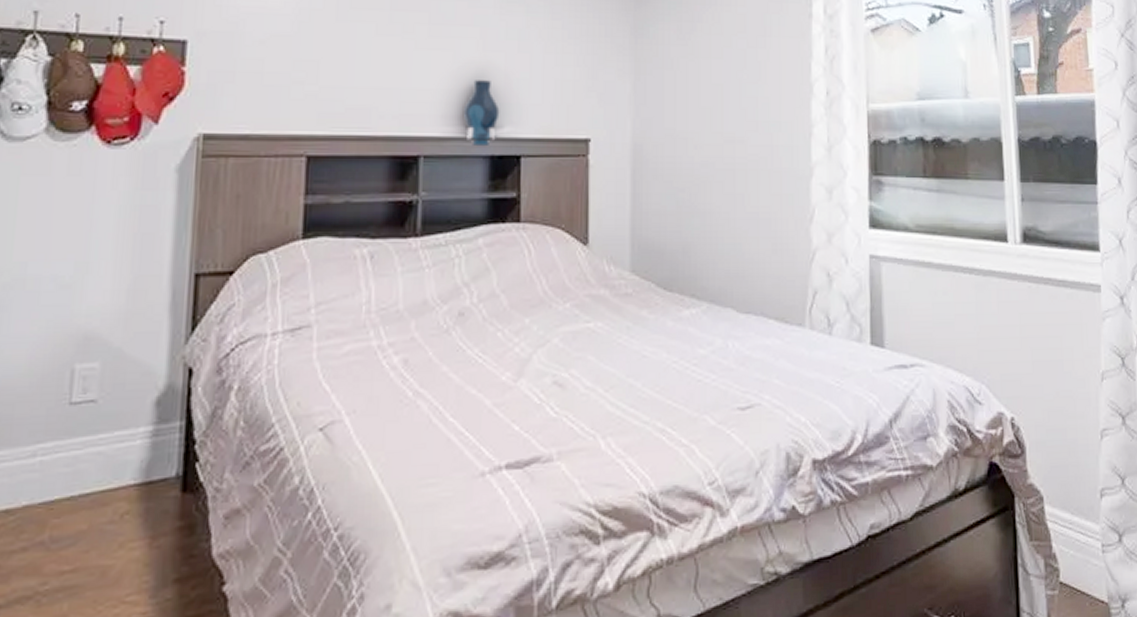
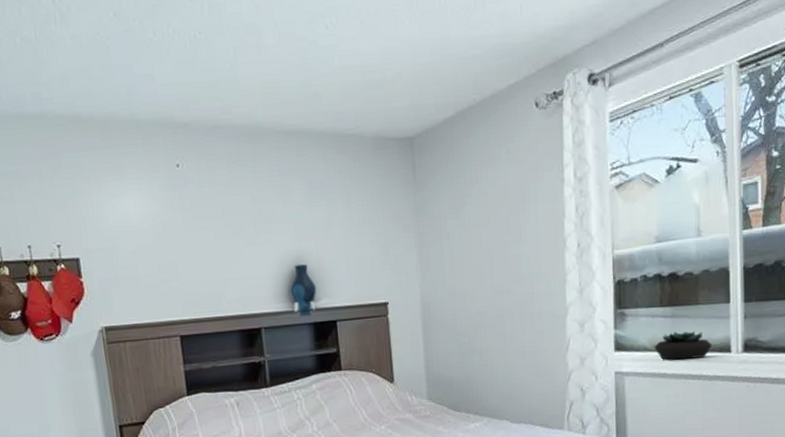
succulent plant: none [917,210,986,246] -> present [654,331,713,360]

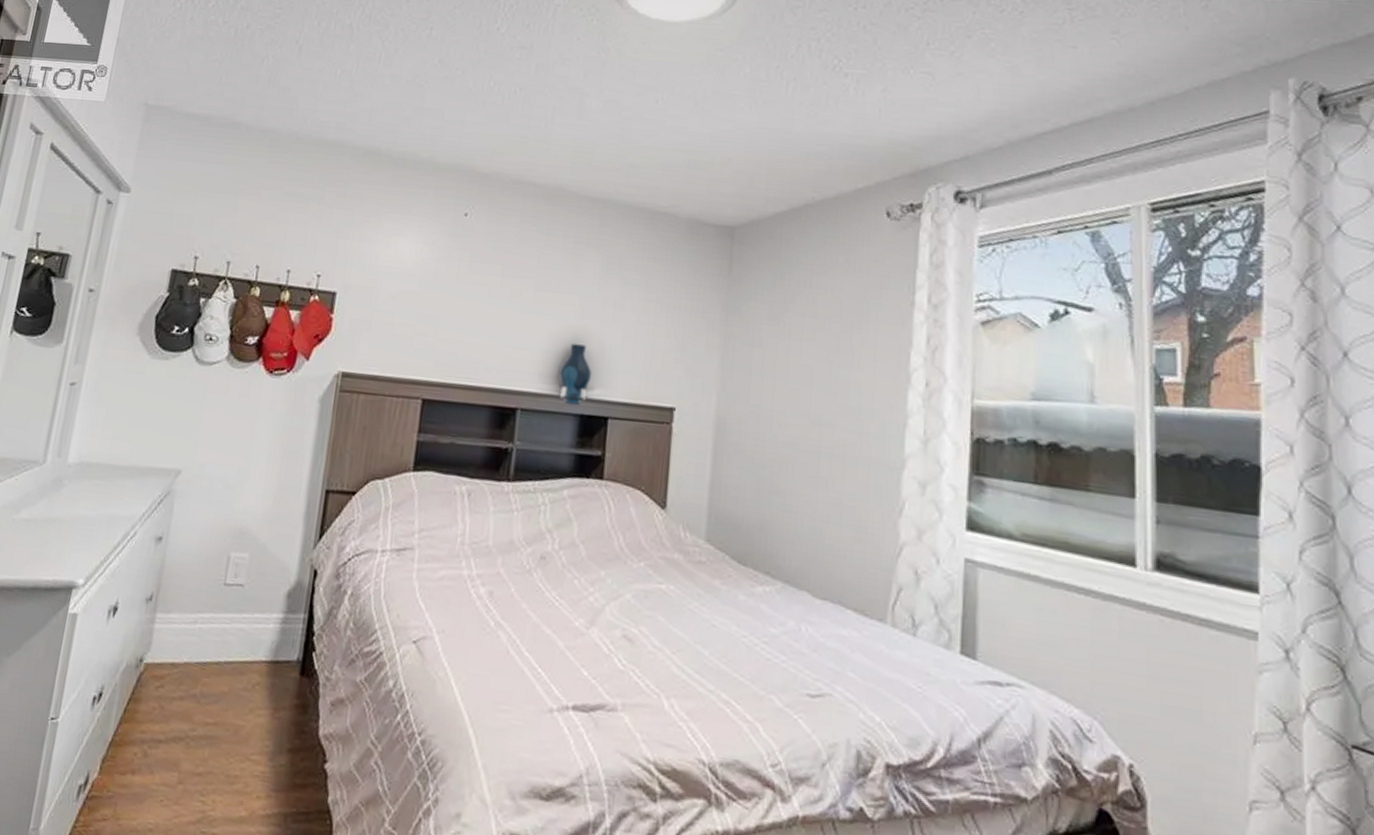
succulent plant: present [654,331,713,360] -> none [1023,521,1109,566]

